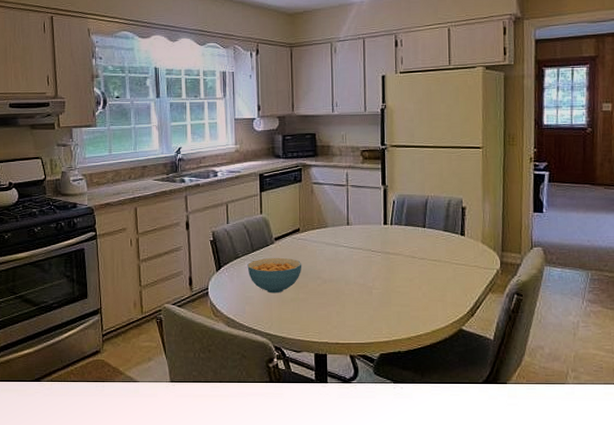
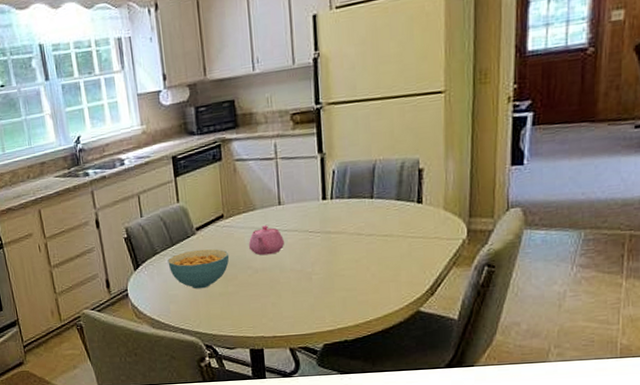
teapot: none [319,242,351,268] -> present [248,225,285,256]

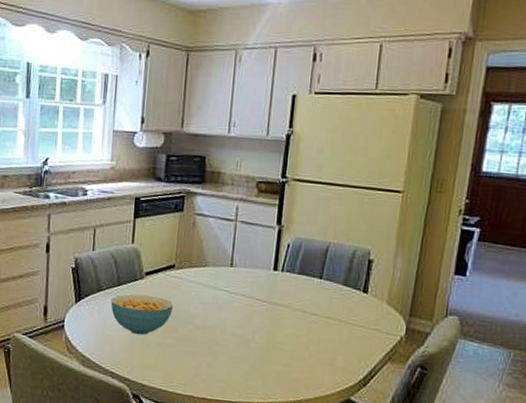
teapot: present [248,225,285,256] -> none [194,284,231,315]

